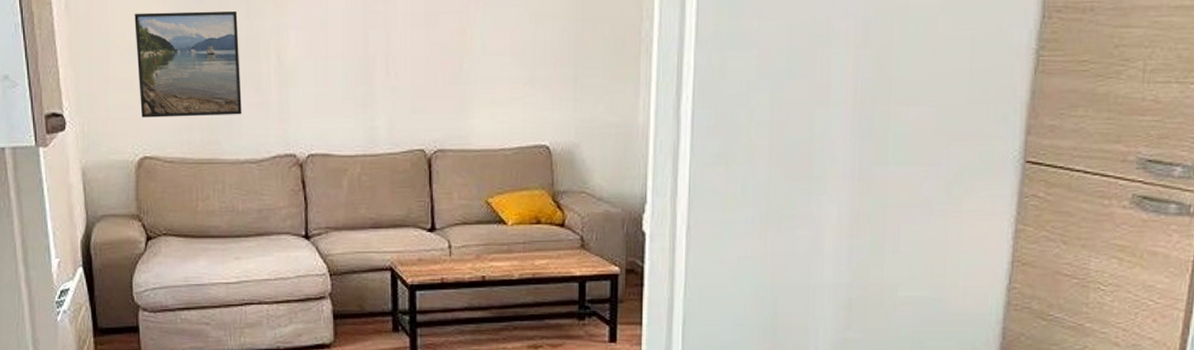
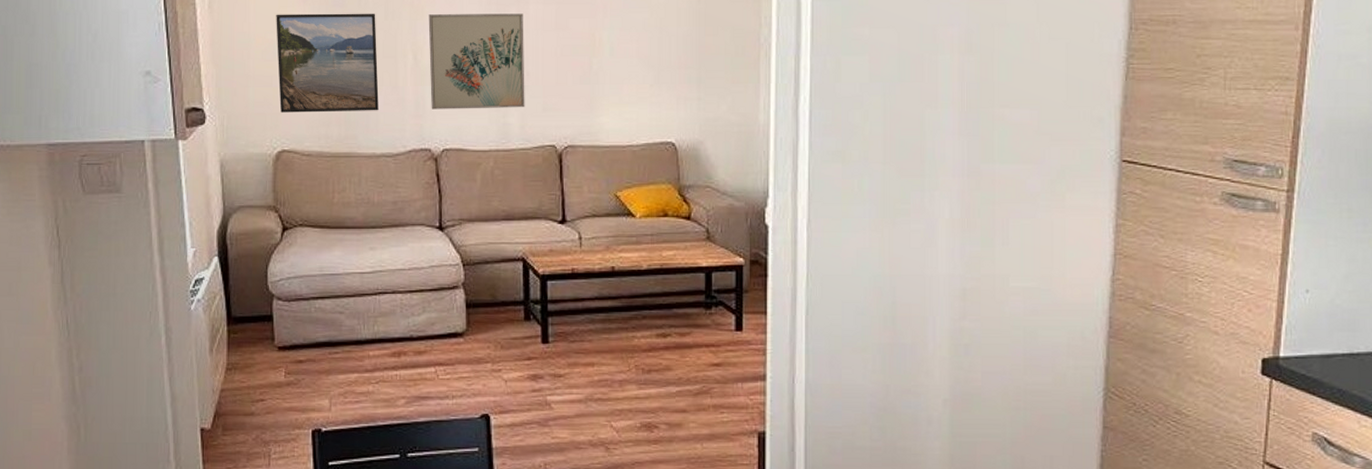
wall art: none [292,9,393,113] -> present [428,13,525,110]

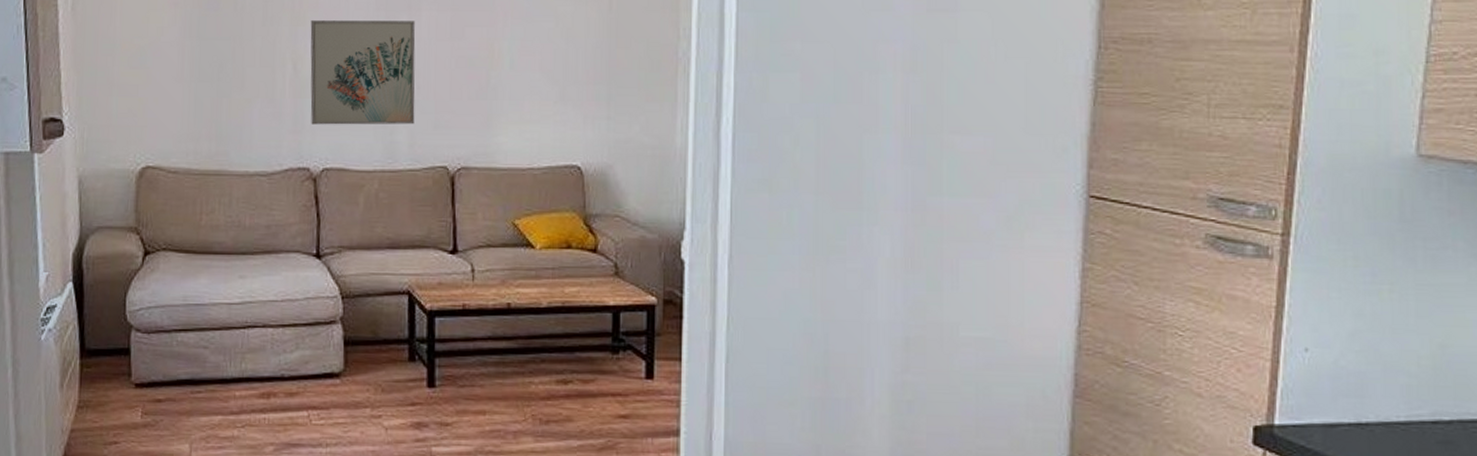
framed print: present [276,13,379,113] -> none [144,17,254,126]

